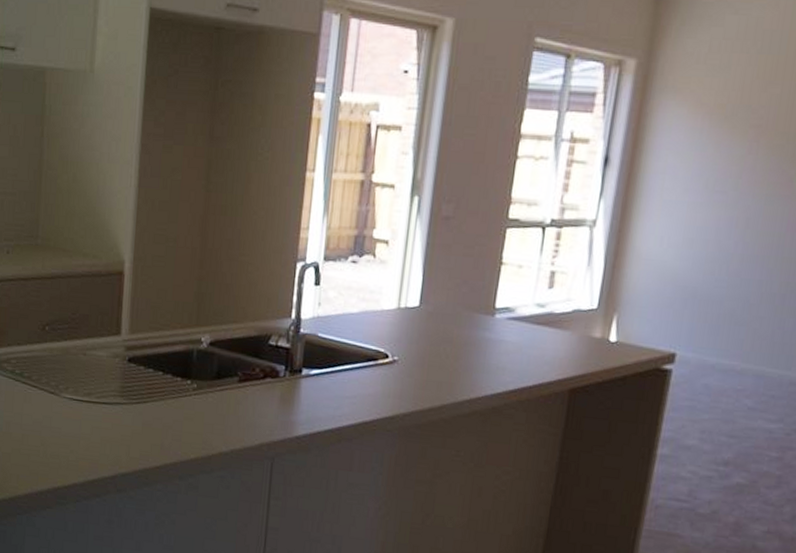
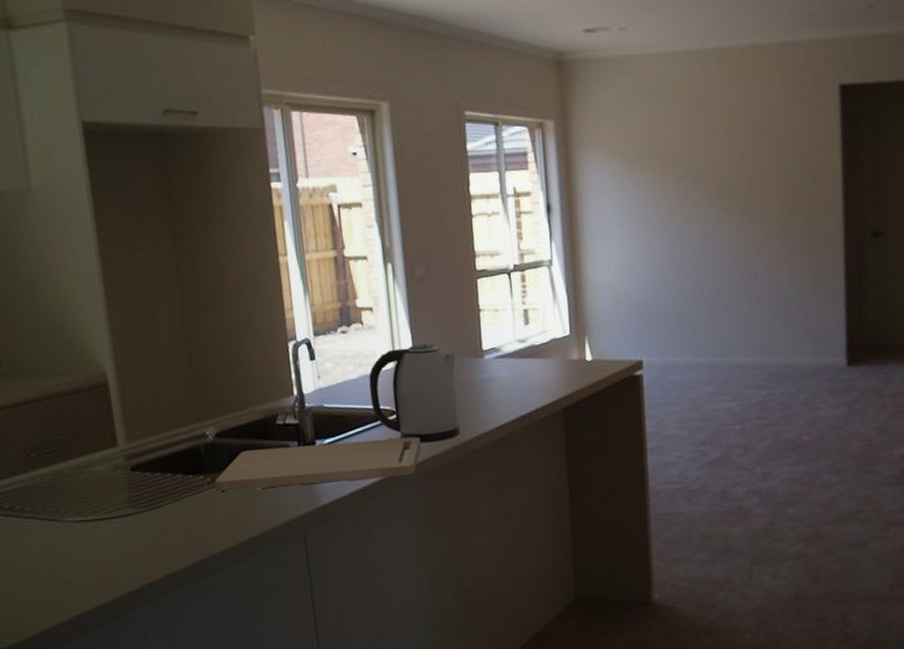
cutting board: none [199,364,408,425] -> present [215,436,421,491]
kettle: none [366,287,464,397] -> present [369,343,461,443]

